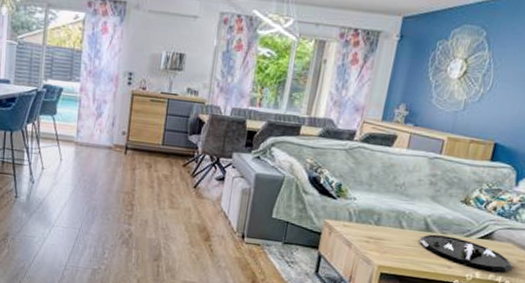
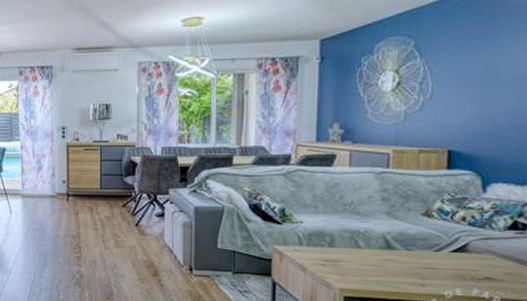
decorative tray: present [419,234,513,273] -> none [382,252,501,288]

